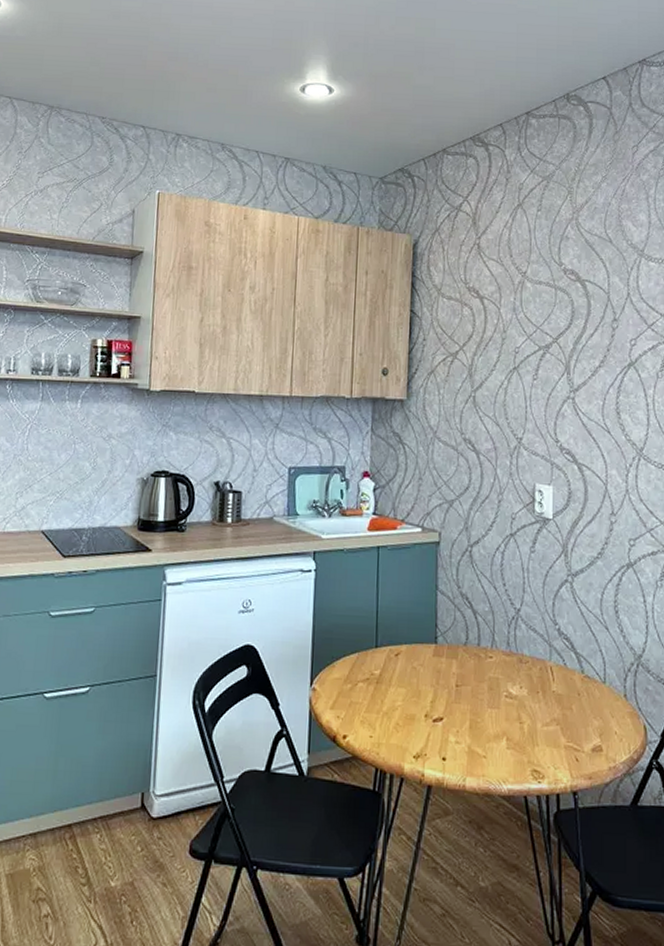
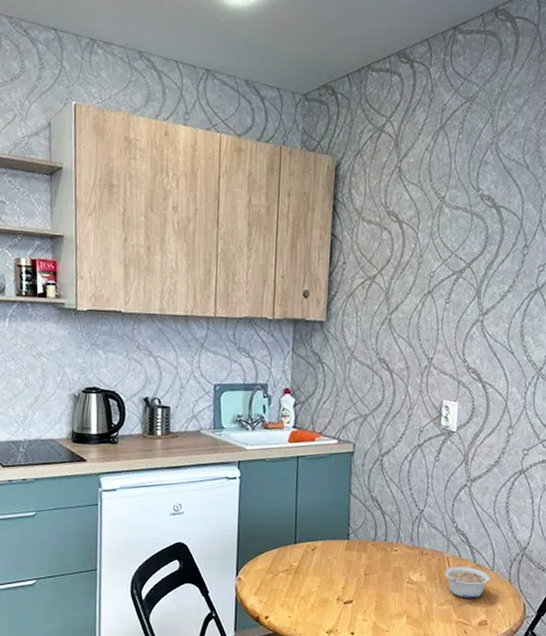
legume: none [547,677,603,718] -> present [444,566,491,599]

